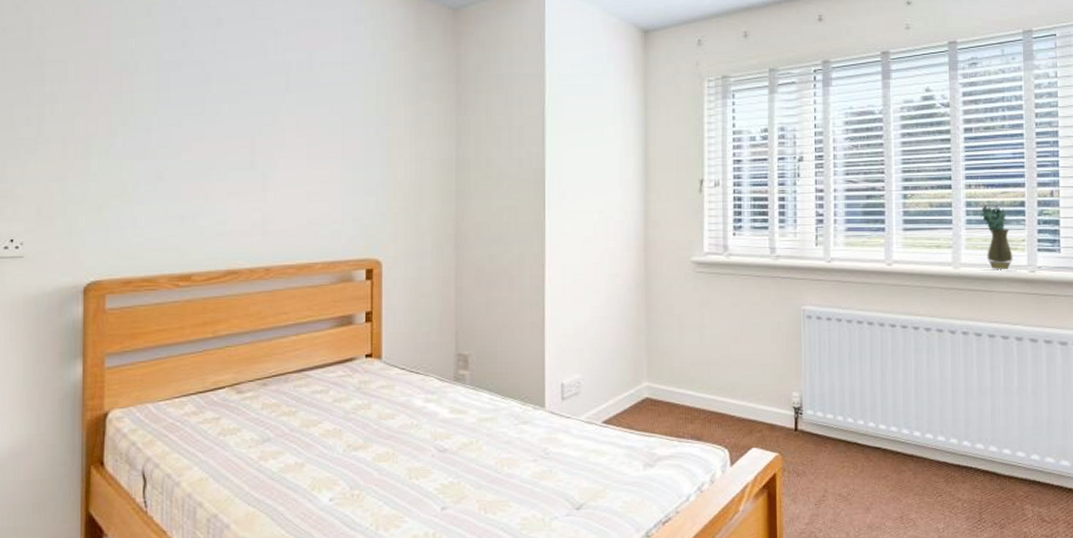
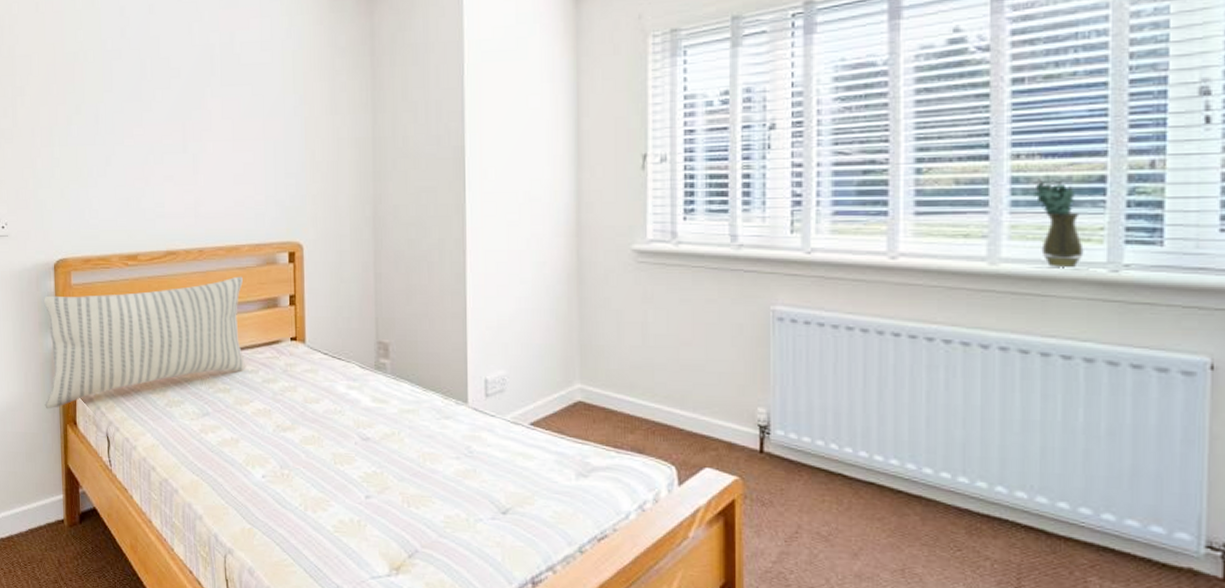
pillow: none [62,294,315,451] -> present [44,276,246,409]

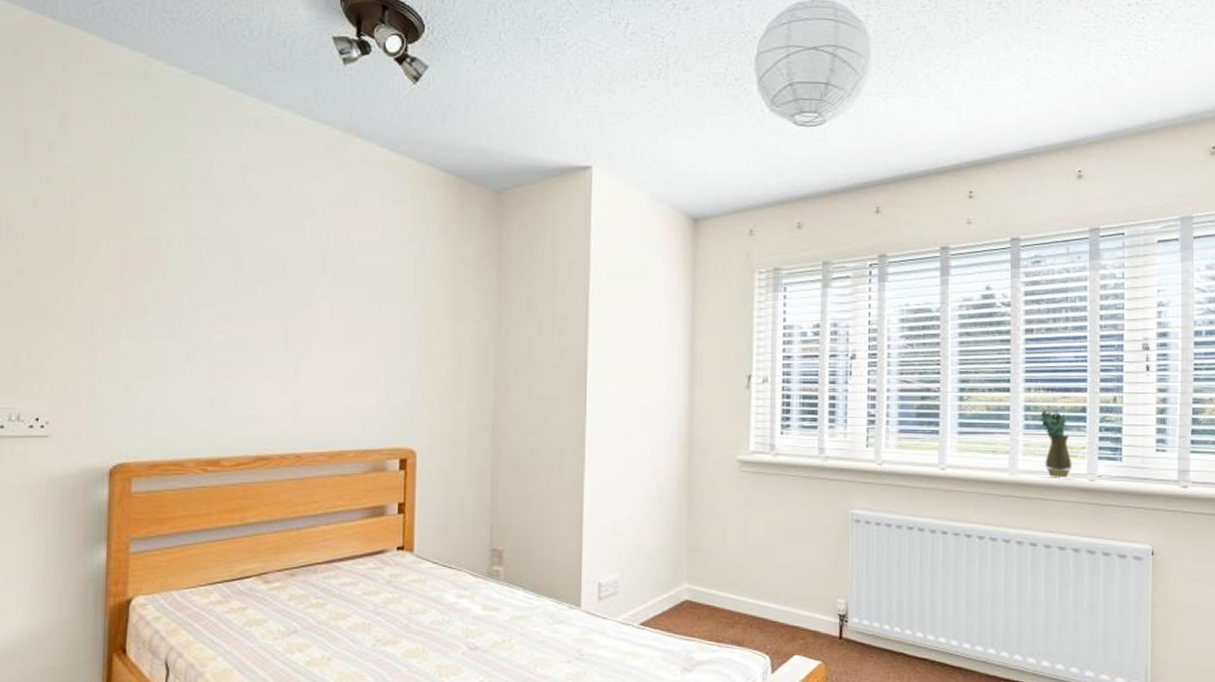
pillow: present [44,276,246,409] -> none [83,483,346,637]

